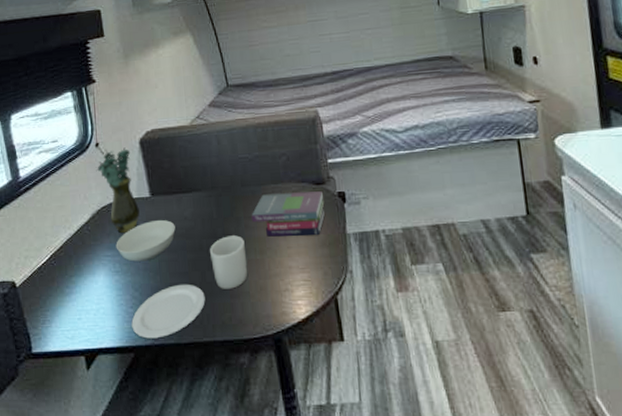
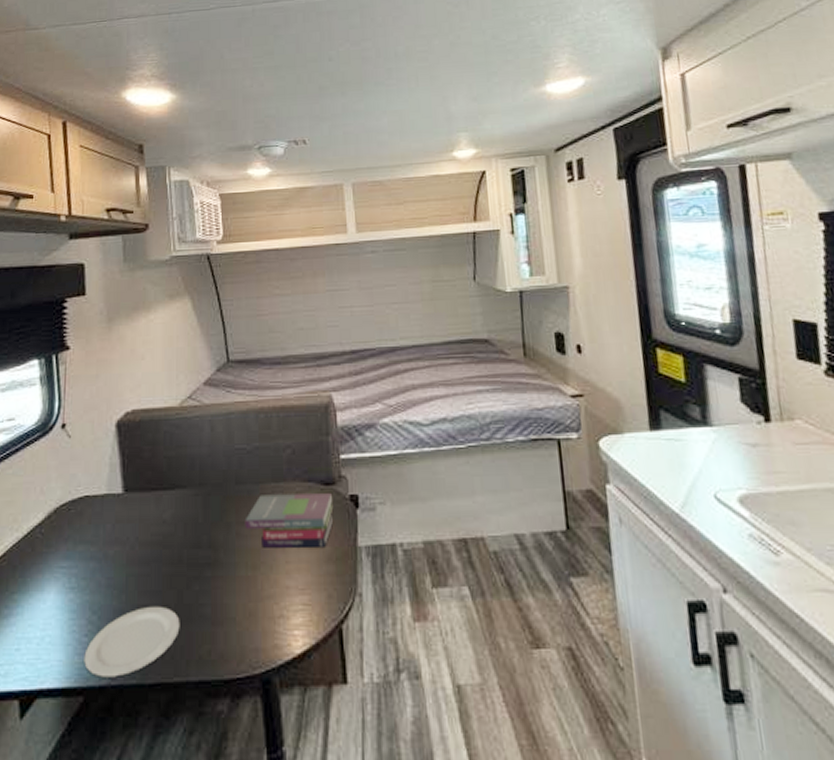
vase: present [98,147,140,234] -> none [61,430,108,539]
bowl: present [116,220,176,262] -> none [74,523,151,576]
mug: present [209,234,248,289] -> none [190,544,236,614]

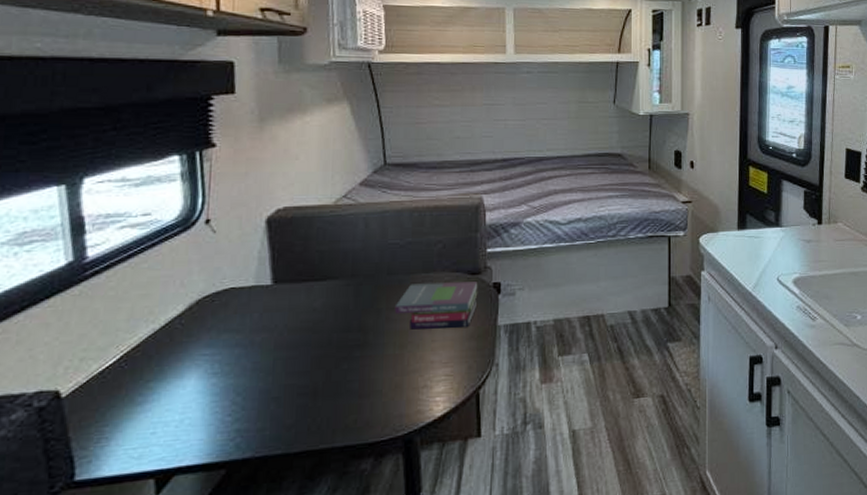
plate: present [84,606,180,678] -> none [227,384,328,451]

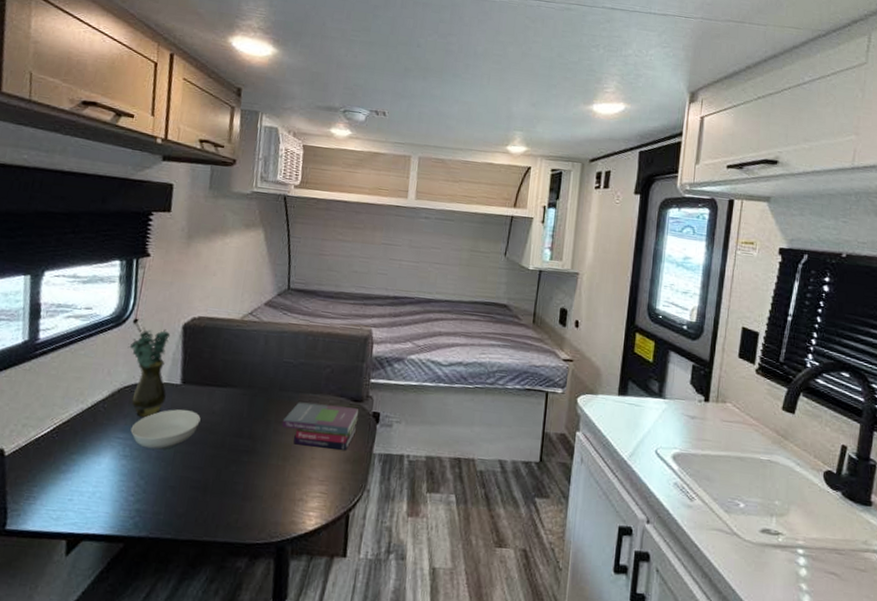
vase: none [205,226,256,328] -> present [130,327,171,418]
bowl: none [217,312,300,361] -> present [130,409,201,450]

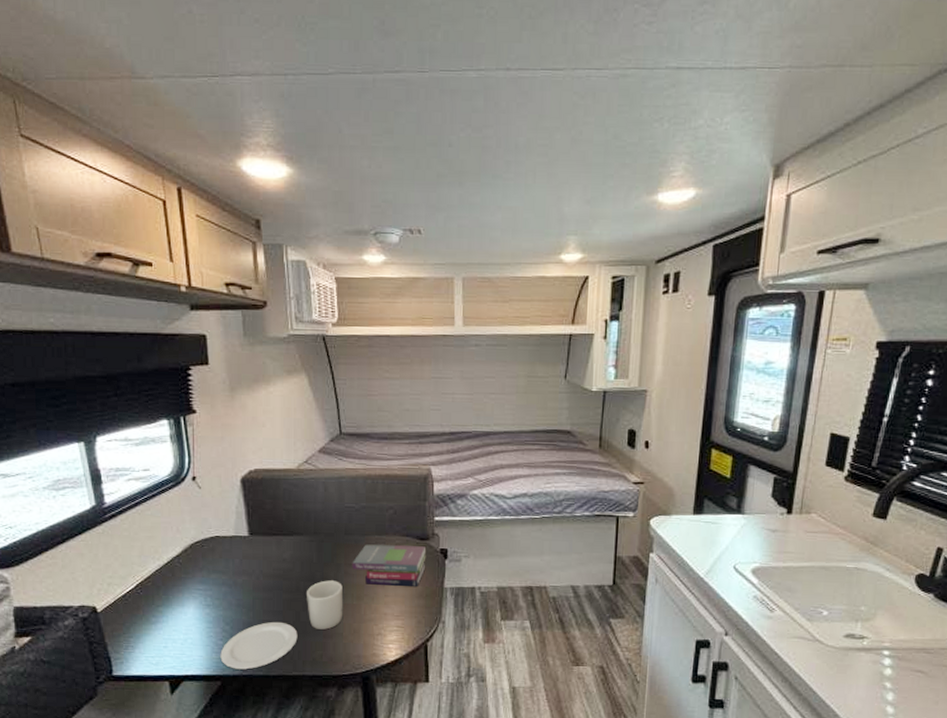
plate: none [128,478,216,532] -> present [220,621,298,670]
vase: present [130,327,171,418] -> none [194,483,236,570]
bowl: present [130,409,201,450] -> none [208,559,273,598]
mug: none [229,436,270,491] -> present [306,579,344,630]

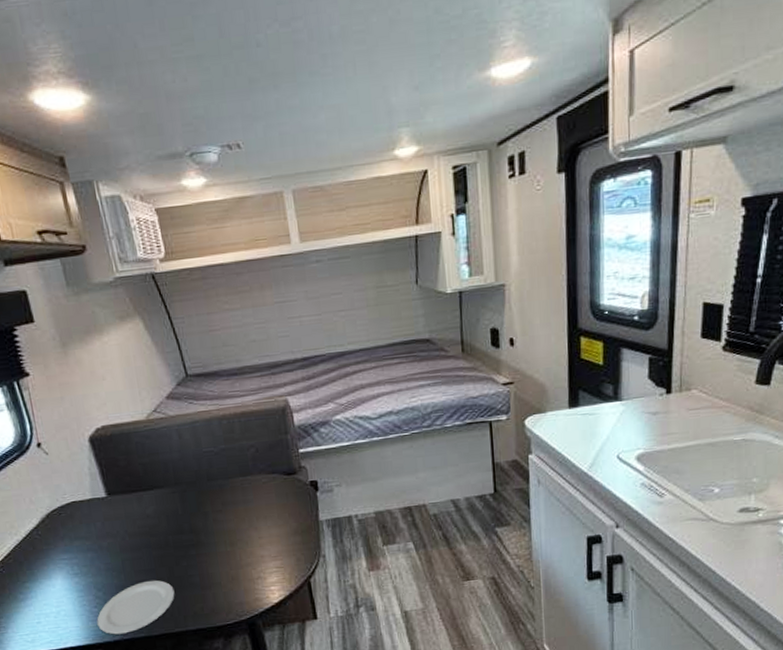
mug: present [306,579,344,630] -> none [176,529,219,582]
books: present [352,544,426,588] -> none [219,481,298,529]

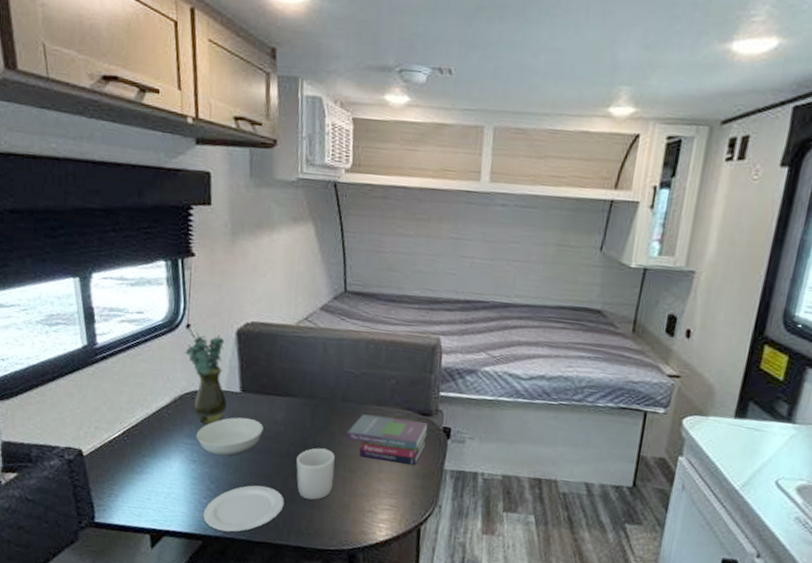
vase: none [42,446,97,536] -> present [186,332,227,425]
bowl: none [72,519,138,563] -> present [196,417,263,457]
mug: none [176,529,219,582] -> present [295,447,335,500]
books: none [219,481,298,529] -> present [346,414,428,466]

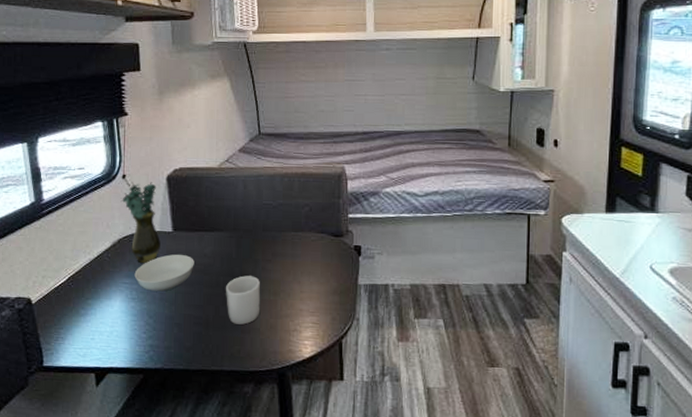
plate: present [203,485,285,533] -> none [143,315,217,364]
books: present [346,414,428,466] -> none [269,240,341,284]

